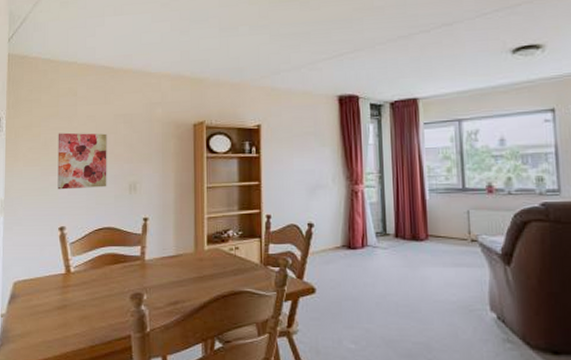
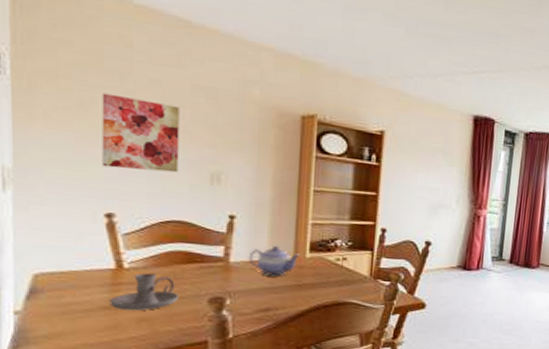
candle holder: none [61,275,108,310] -> present [109,272,178,311]
teapot: none [159,241,200,270] -> present [248,245,301,276]

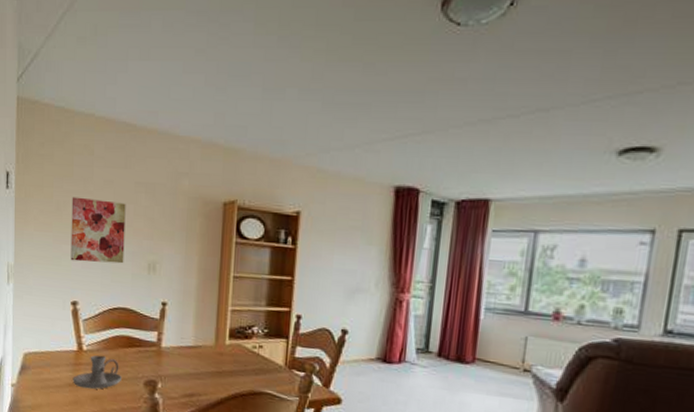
teapot: present [248,245,301,276] -> none [176,331,221,362]

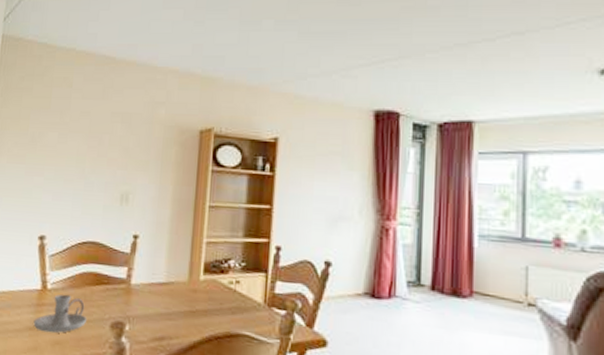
wall art: present [70,197,126,264] -> none [41,128,101,195]

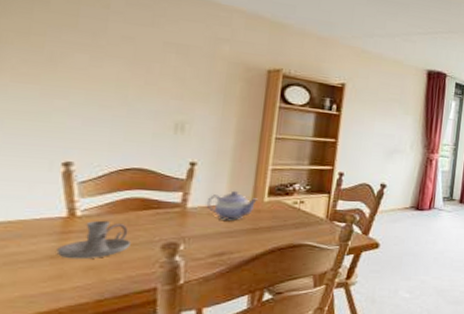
teapot: none [147,266,195,301] -> present [206,190,259,220]

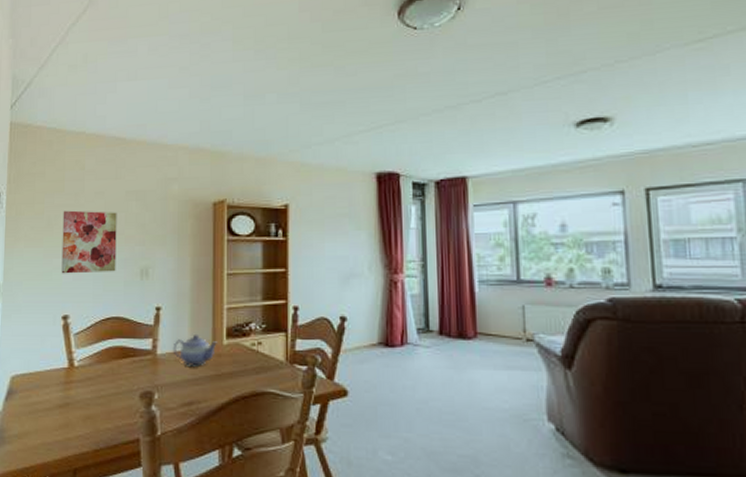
candle holder: present [56,220,131,260] -> none [63,370,115,409]
wall art: none [65,49,150,123] -> present [61,210,117,274]

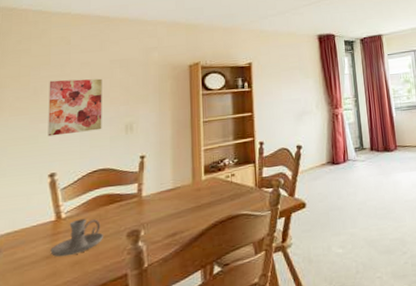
candle holder: none [63,370,115,409] -> present [50,218,103,257]
teapot: present [173,333,218,366] -> none [157,174,198,203]

